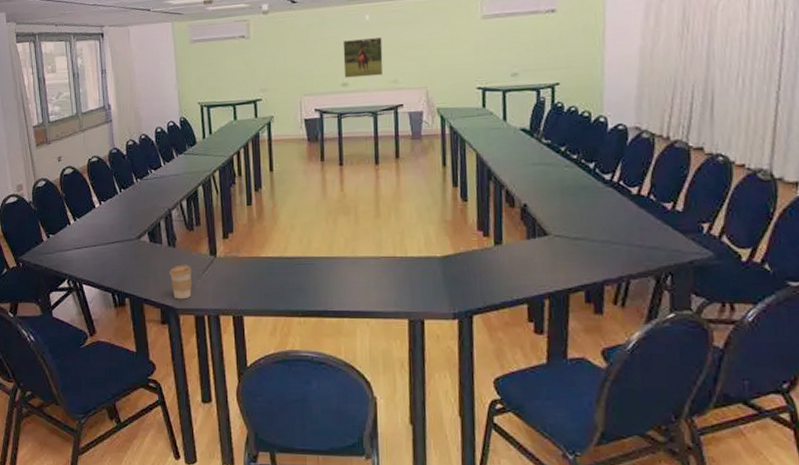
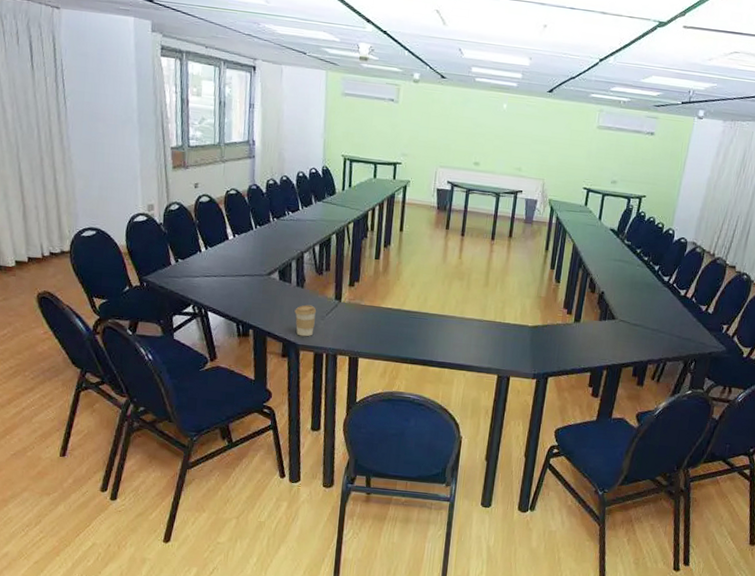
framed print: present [343,37,383,78] -> none [477,123,514,162]

